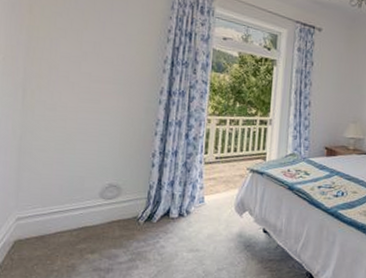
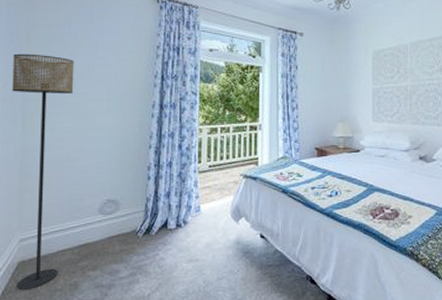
floor lamp: none [12,25,80,269] -> present [12,53,74,290]

